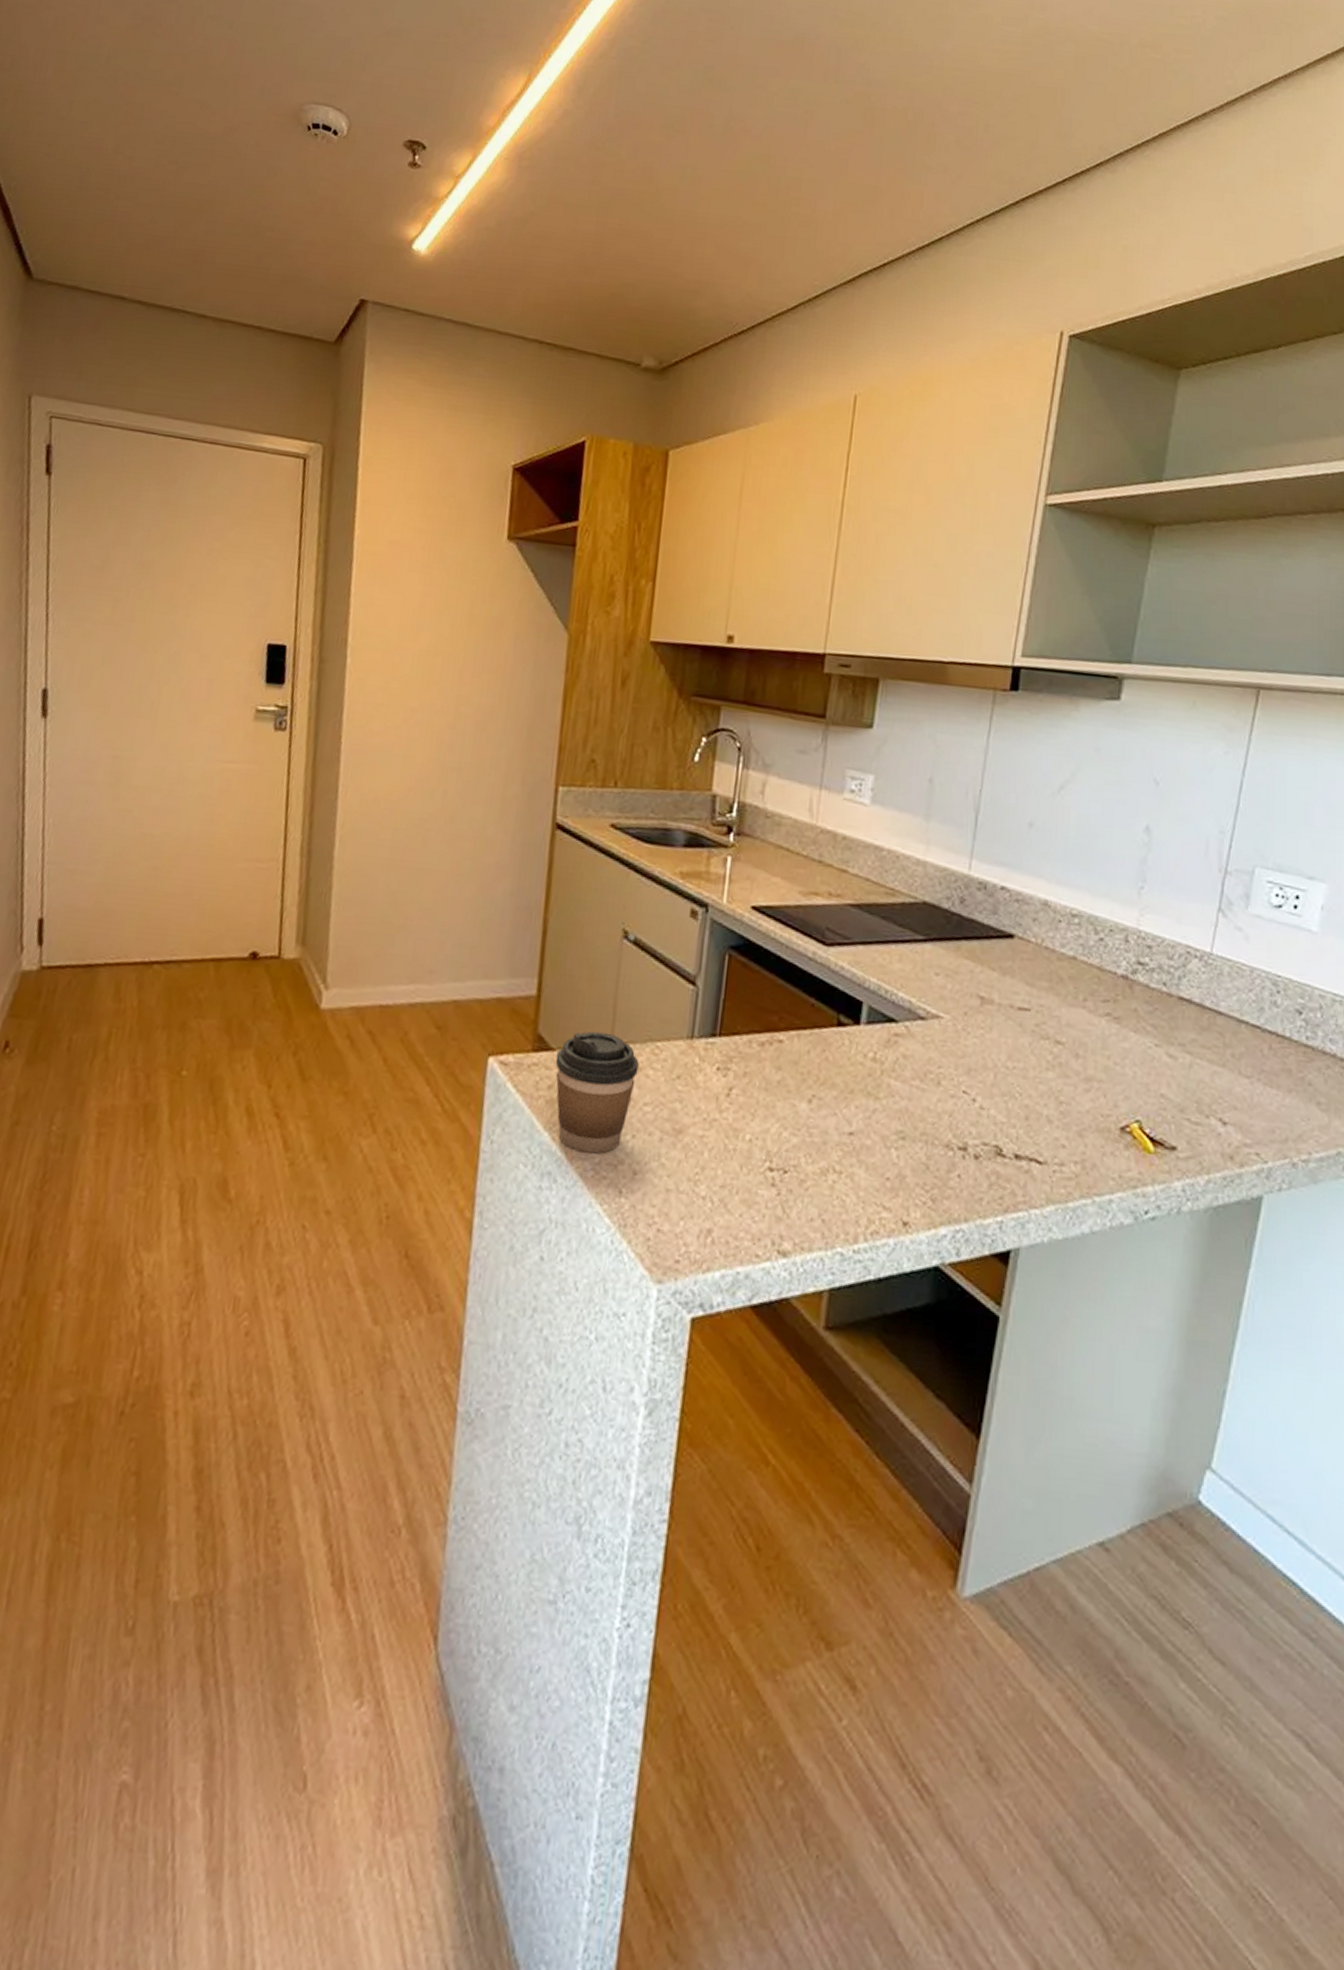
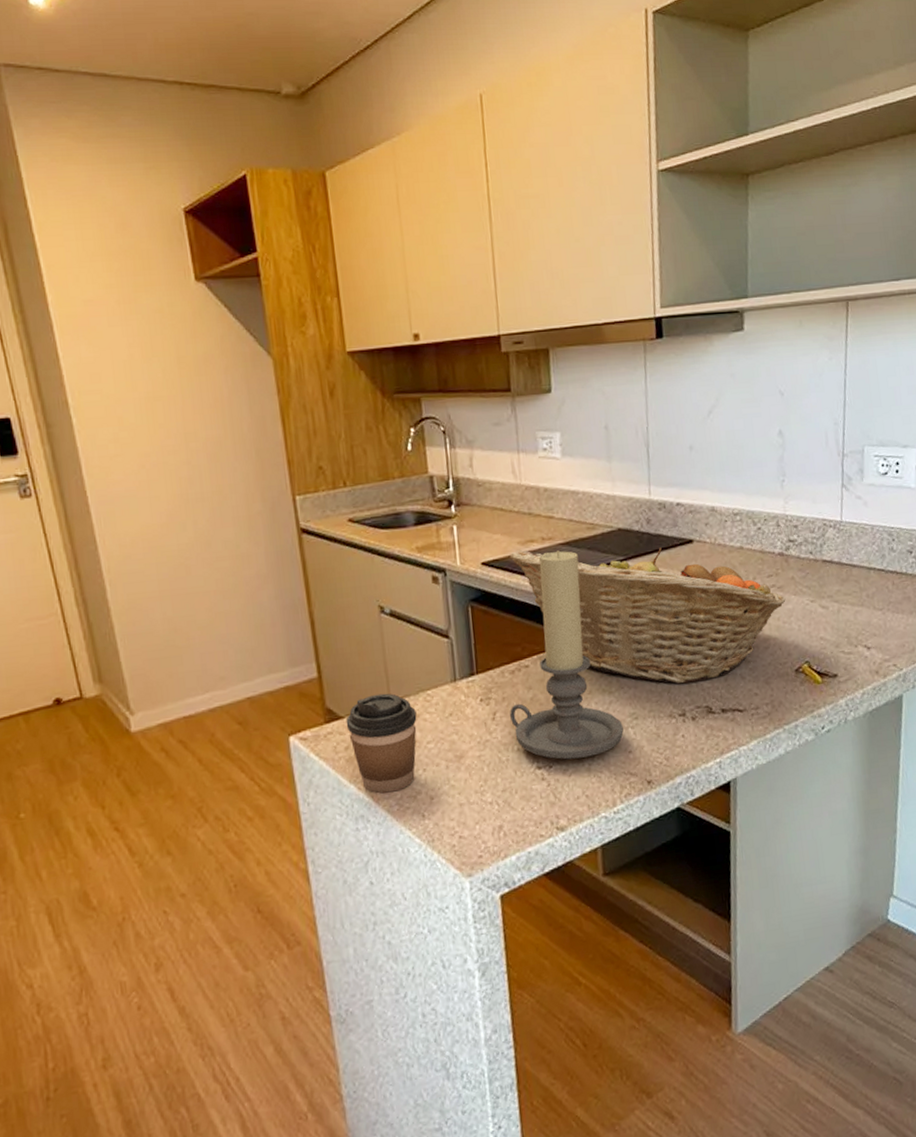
candle holder: none [748,911,885,1172] -> present [510,550,624,760]
fruit basket: none [786,901,1122,1113] -> present [509,548,786,684]

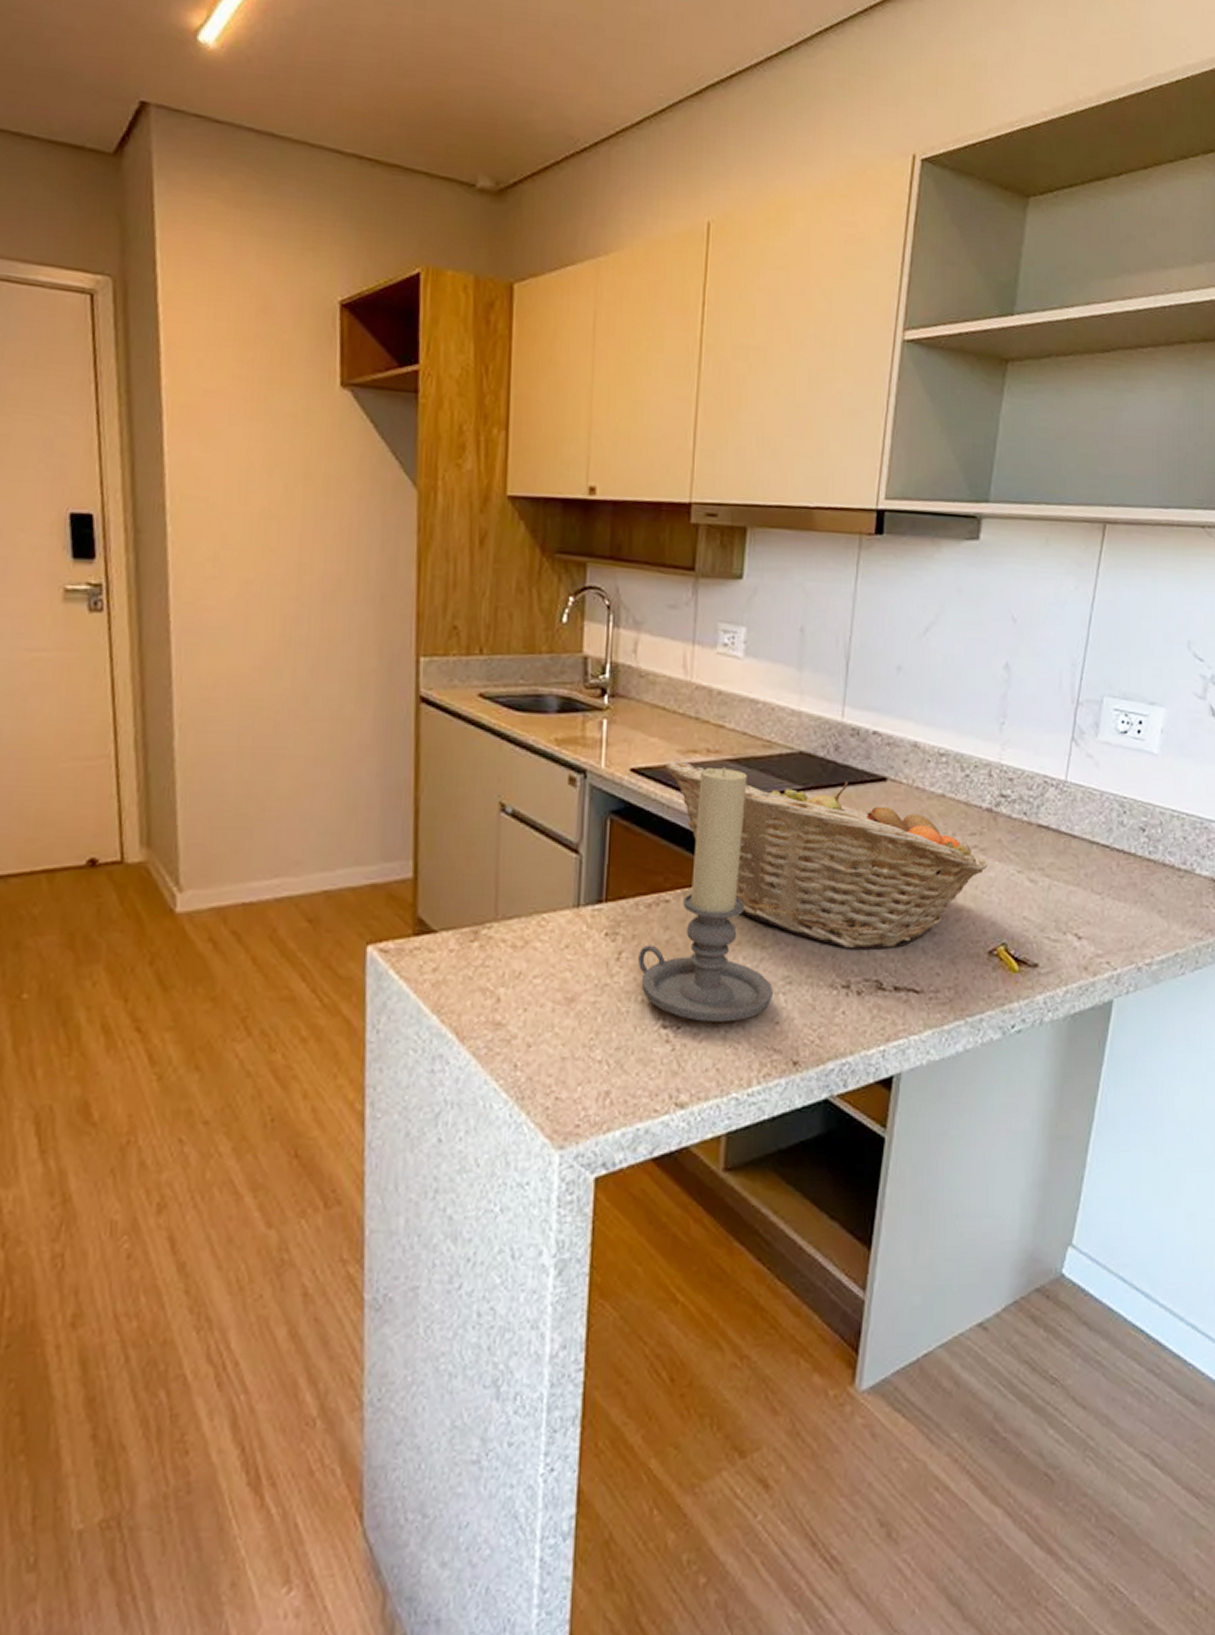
coffee cup: present [345,693,417,794] -> none [438,909,526,1031]

